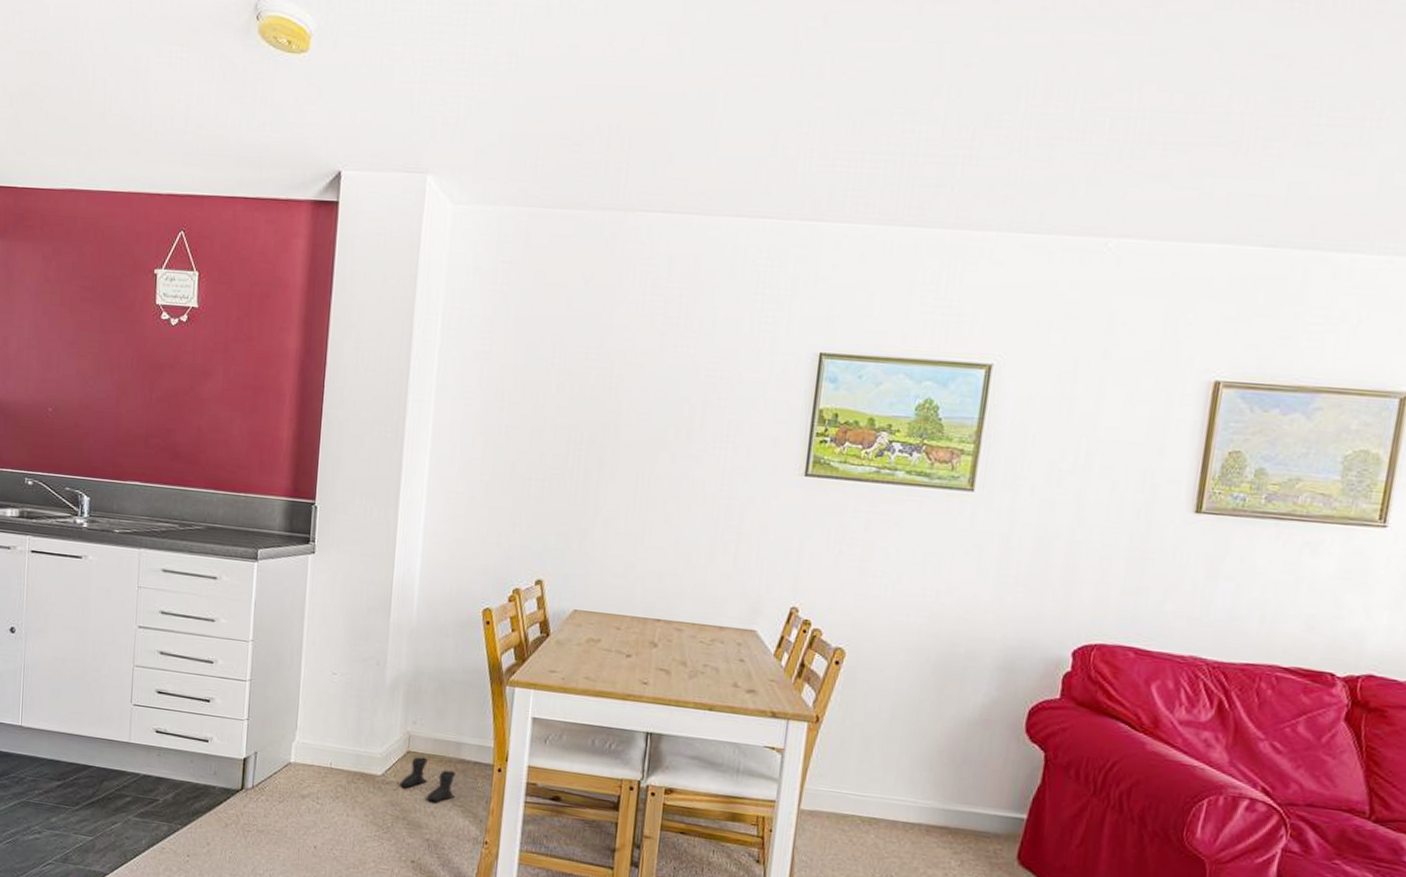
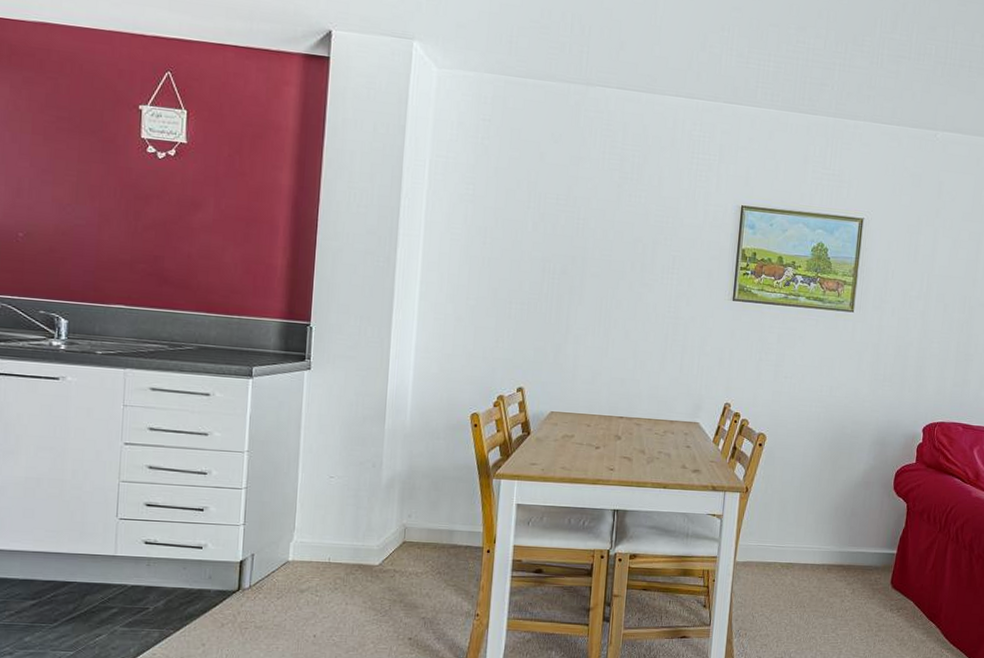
boots: present [399,756,456,803] -> none [396,545,449,585]

